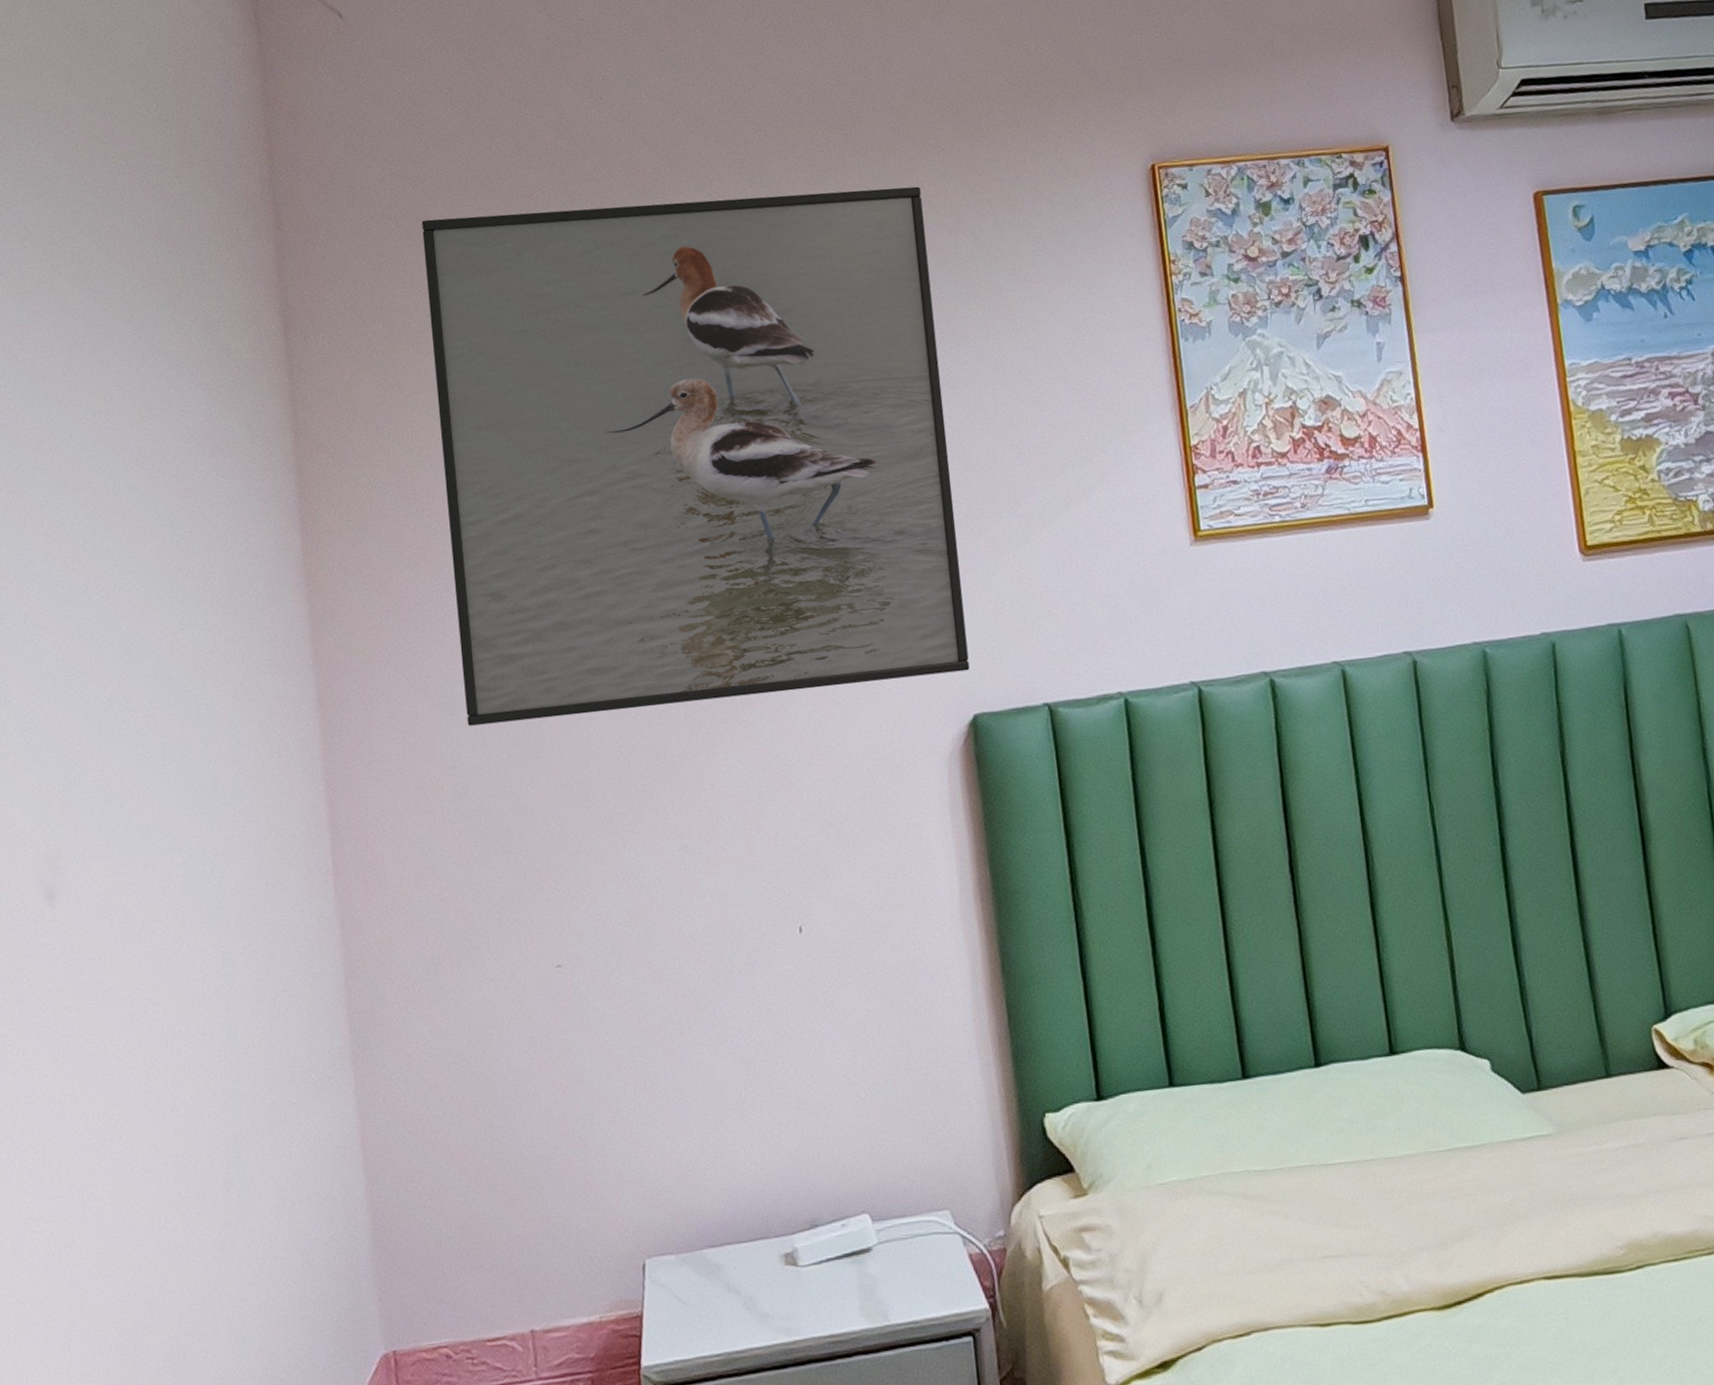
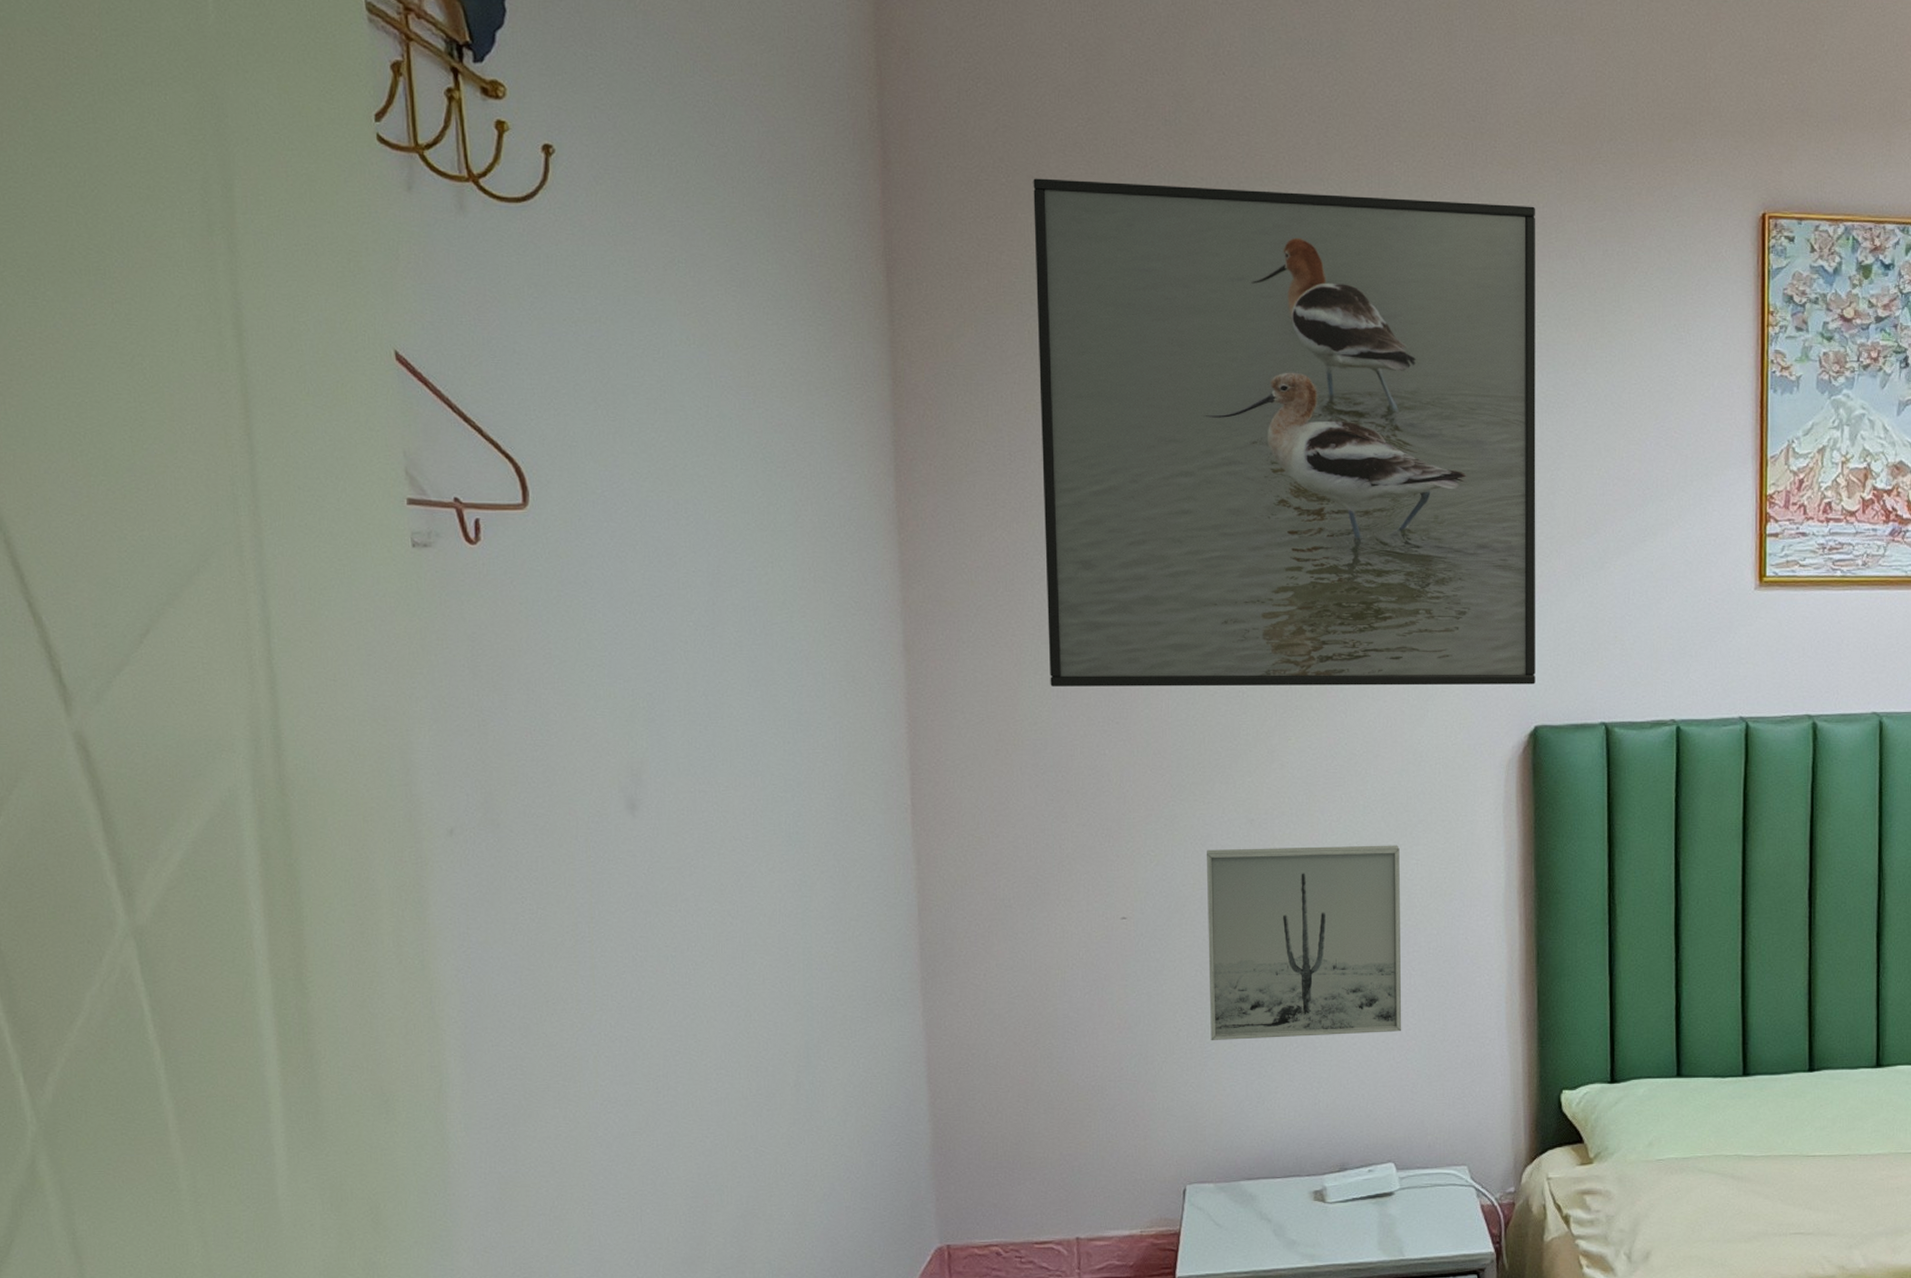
wall art: none [640,857,864,1092] -> present [1207,845,1402,1040]

